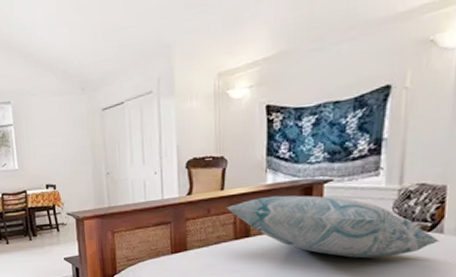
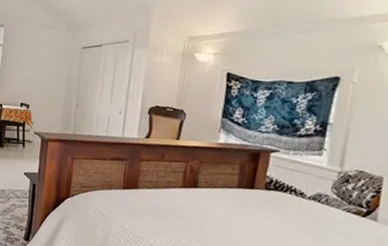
decorative pillow: present [225,195,440,259] -> none [178,153,373,234]

